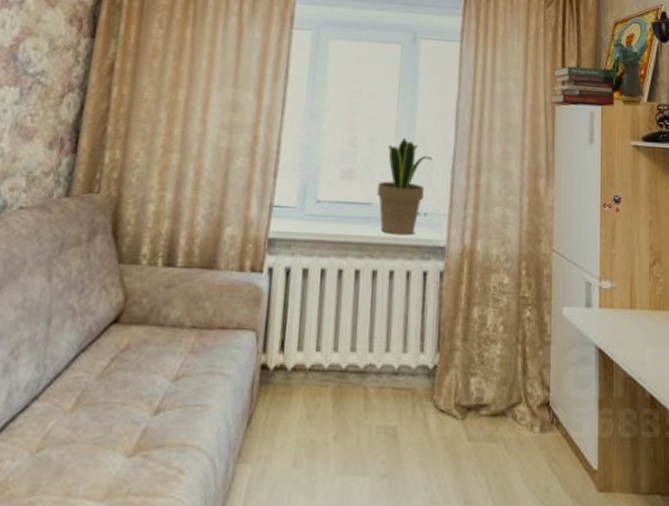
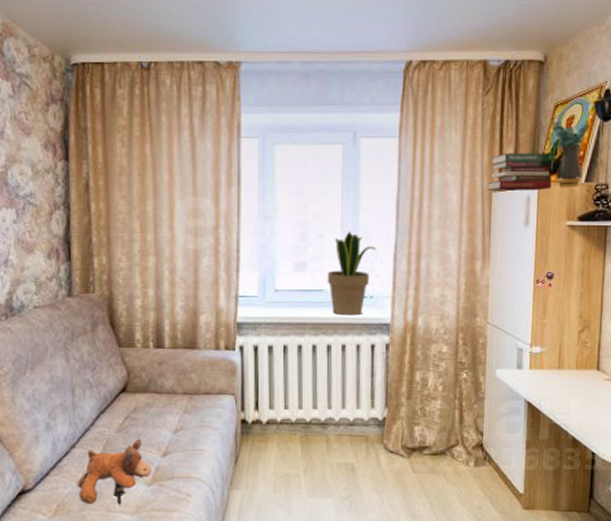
stuffed animal: none [30,388,137,486] -> present [77,438,151,505]

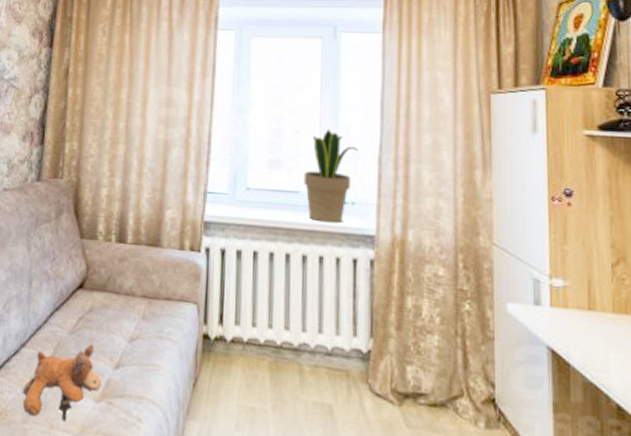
books: present [488,153,554,191] -> none [486,52,562,94]
vase: present [552,120,589,188] -> none [557,19,602,93]

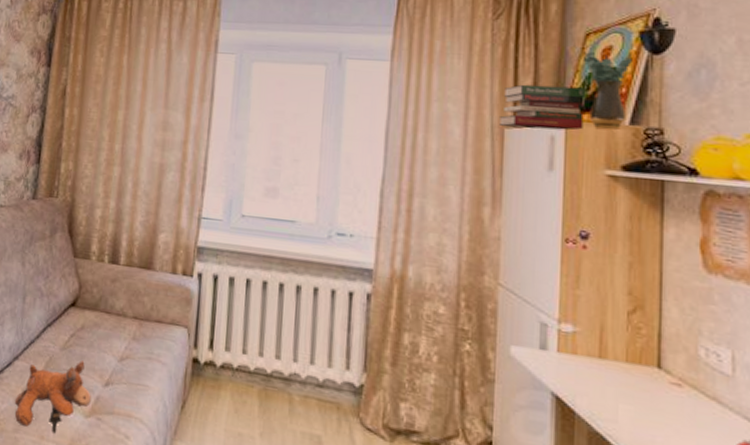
potted plant: present [303,128,358,224] -> none [300,158,360,256]
books: none [486,52,562,94] -> present [500,84,586,131]
vase: none [557,19,602,93] -> present [582,50,633,131]

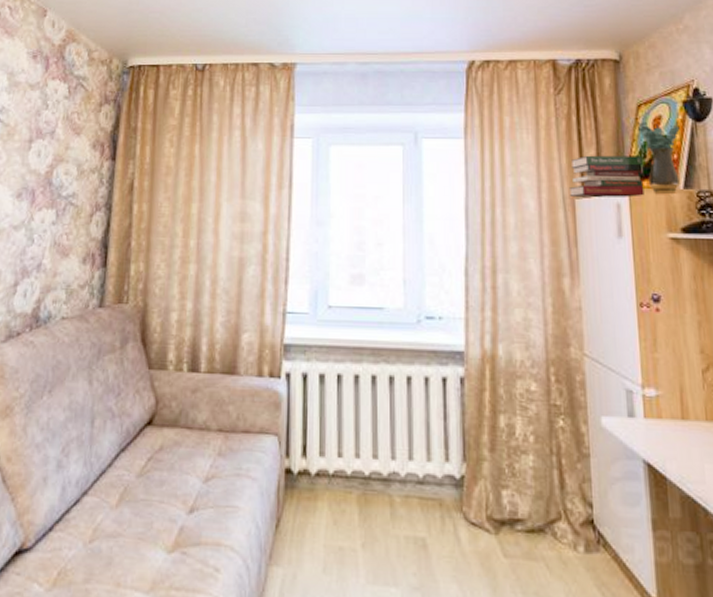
stuffed animal: present [14,361,91,434] -> none [84,487,174,578]

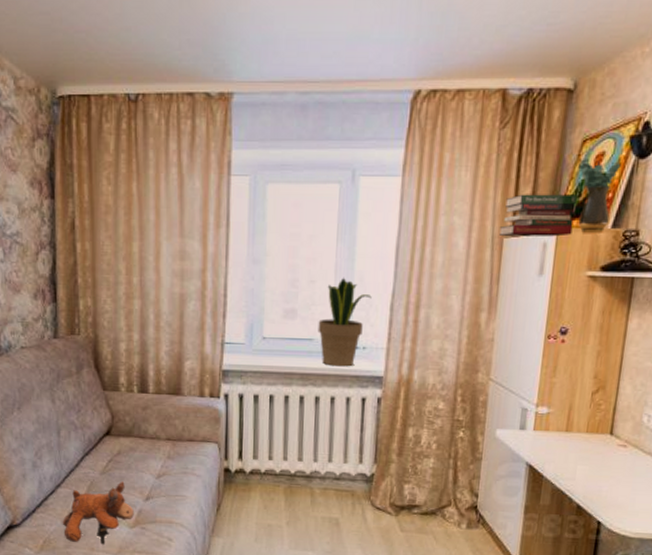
stuffed animal: none [84,487,174,578] -> present [62,481,134,545]
potted plant: none [388,239,444,340] -> present [318,277,372,367]

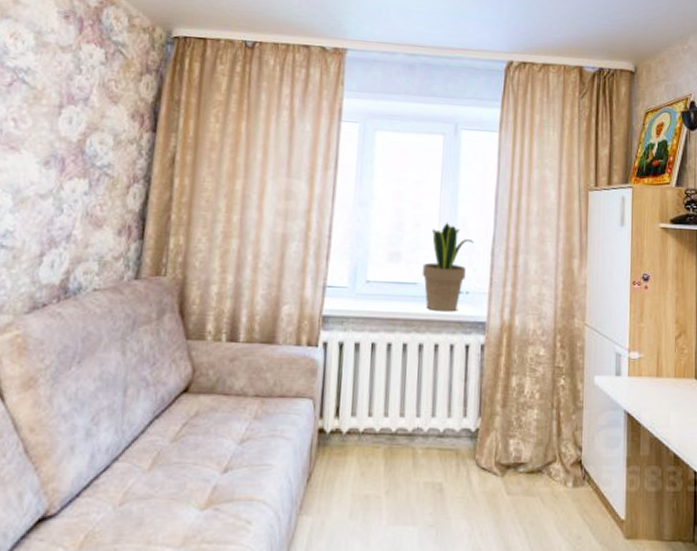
stuffed animal: present [62,481,134,545] -> none [113,450,208,535]
books: present [499,194,578,237] -> none [585,153,646,192]
vase: present [578,157,621,234] -> none [643,126,677,192]

